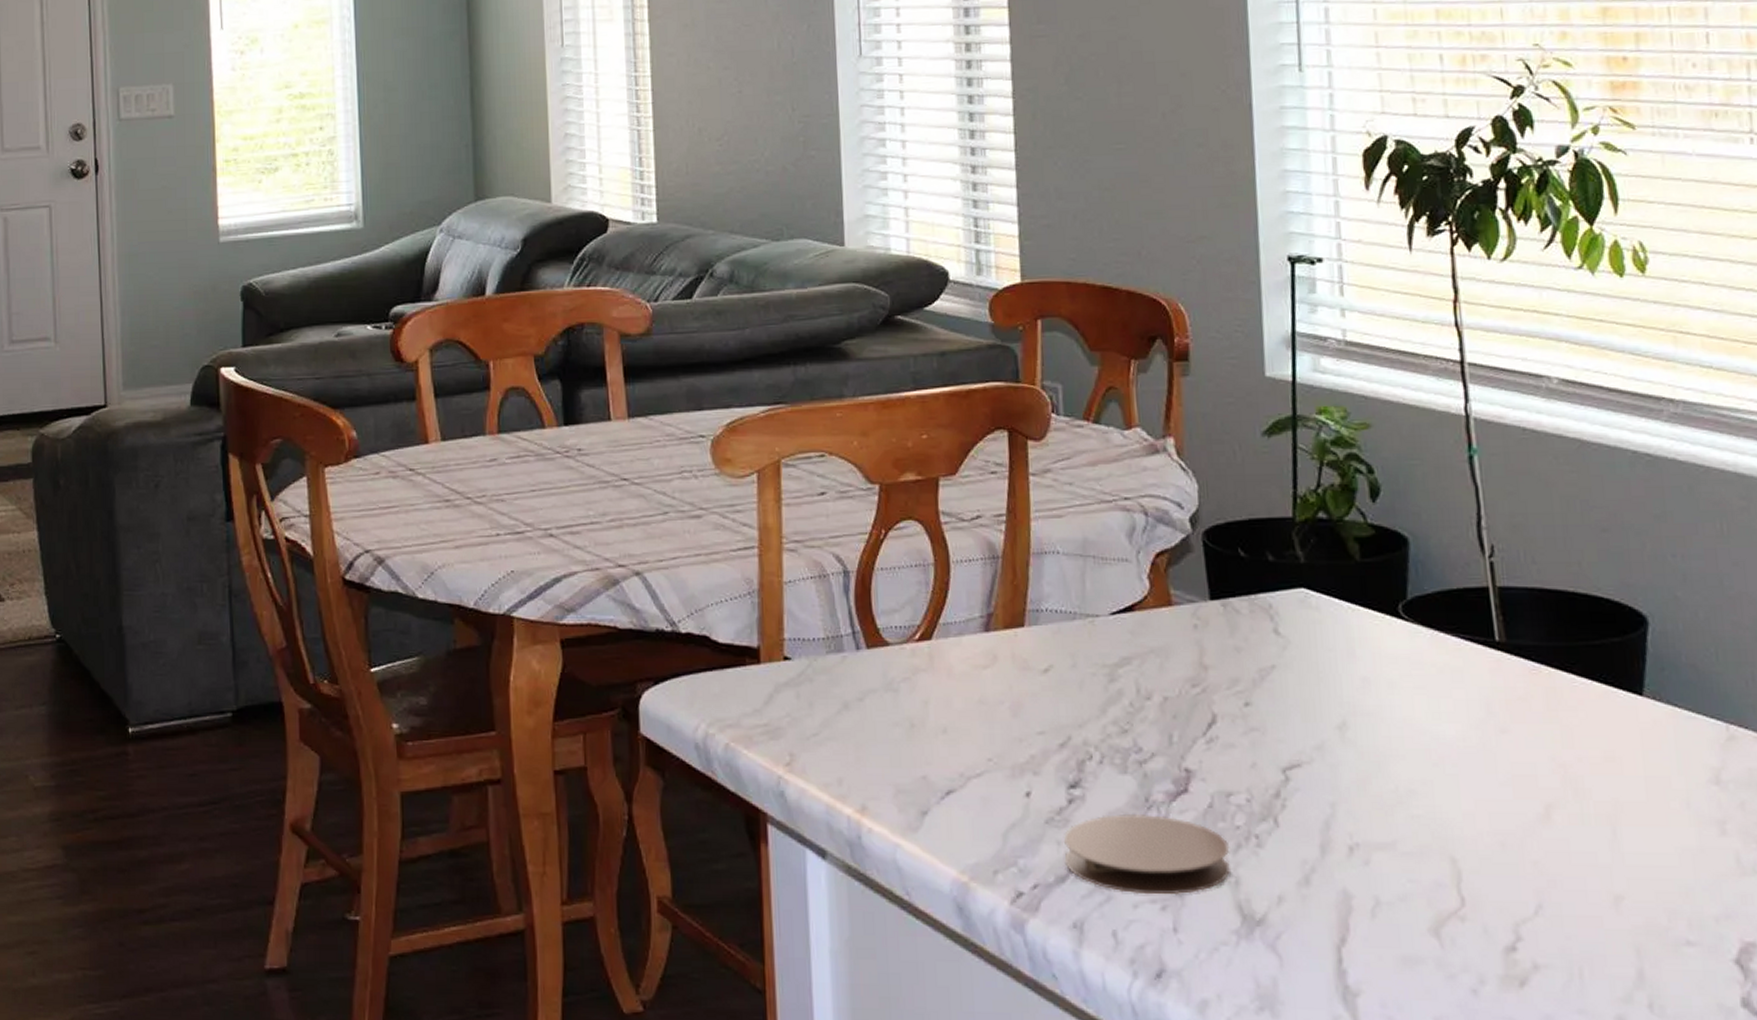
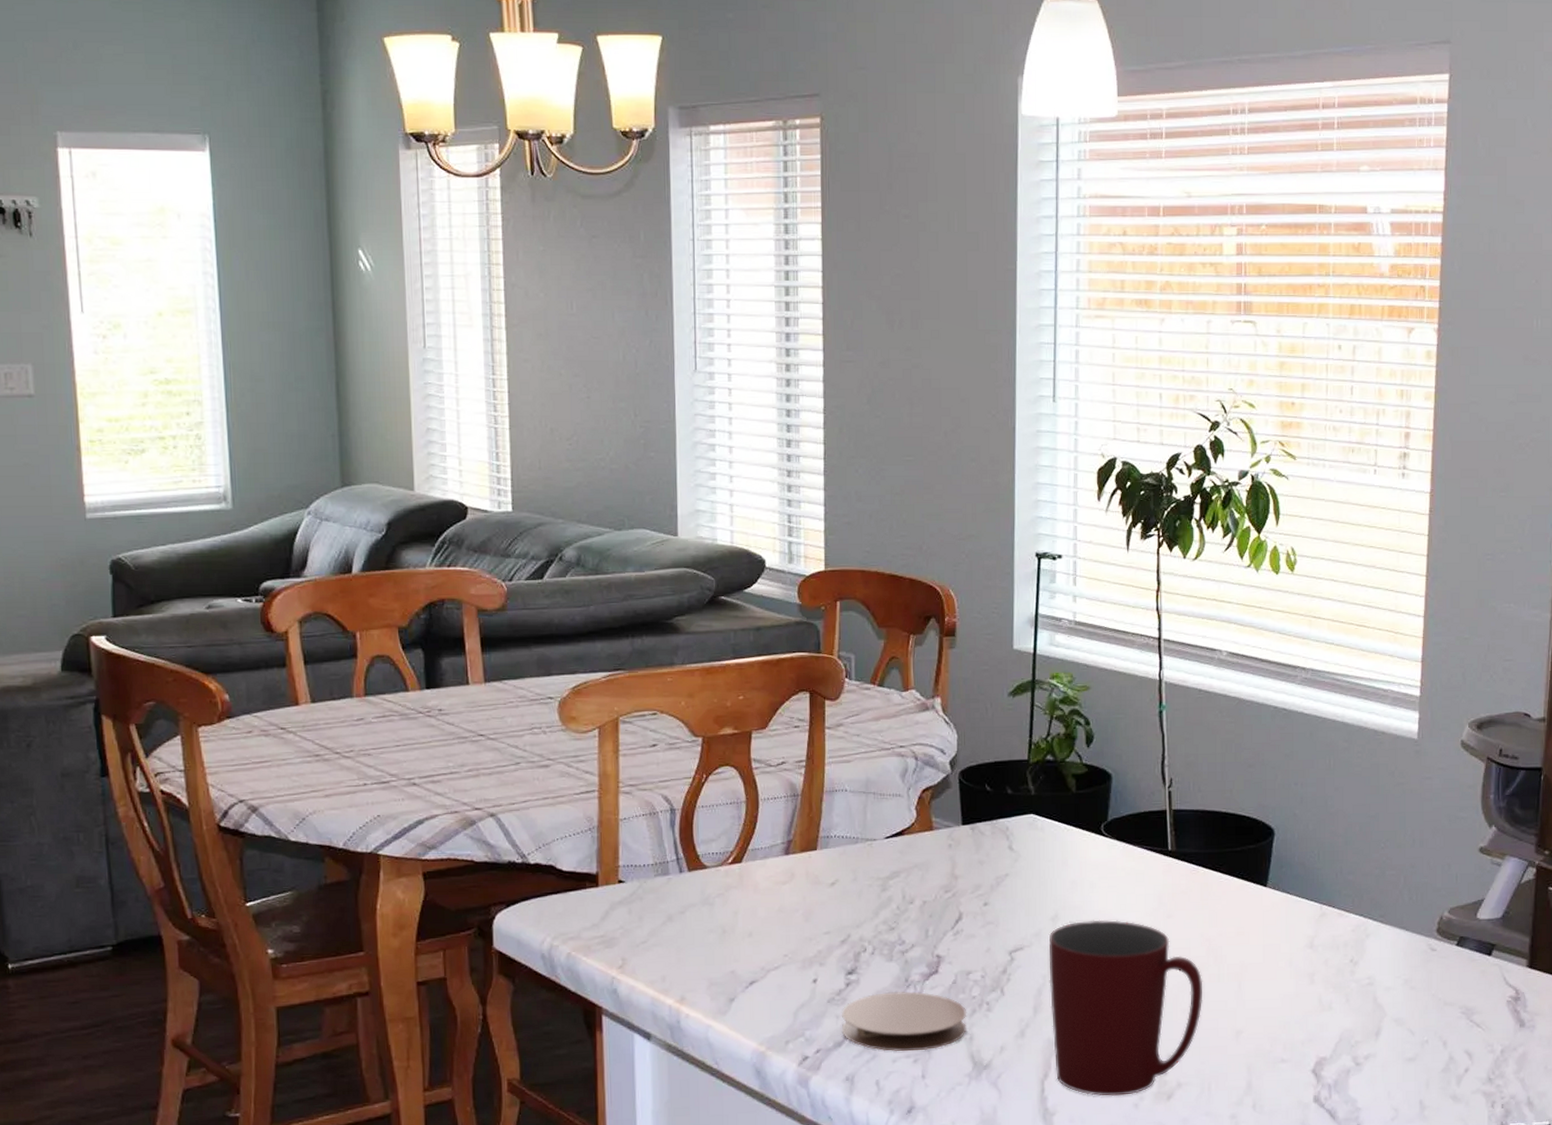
mug: none [1335,731,1562,976] -> present [1048,920,1203,1096]

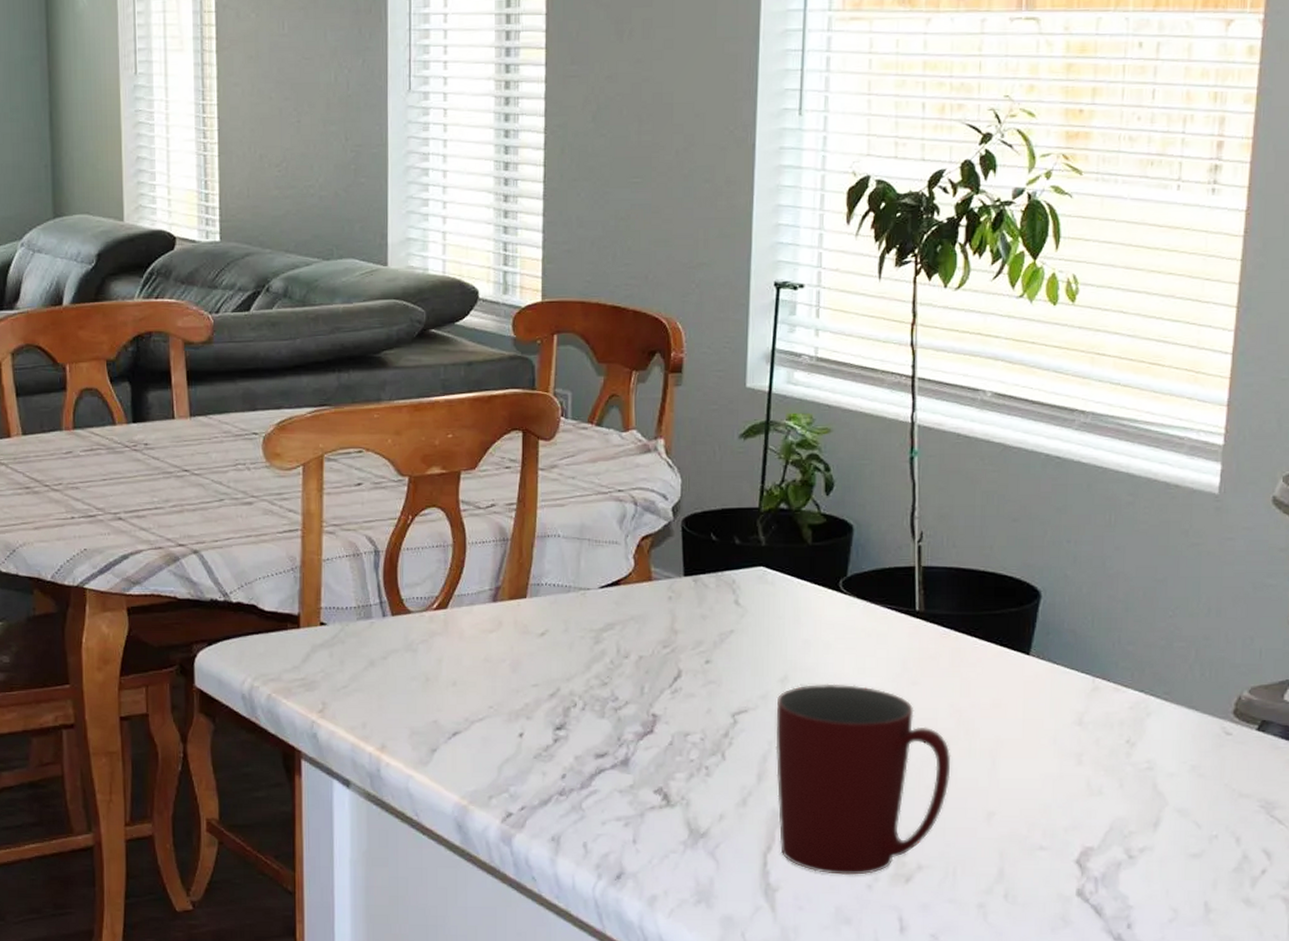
coaster: present [841,991,967,1052] -> none [548,751,684,815]

